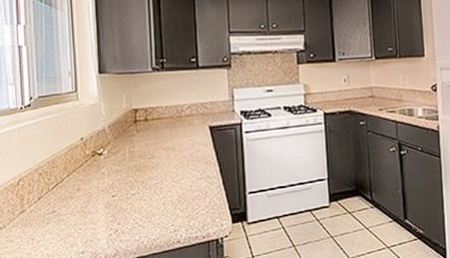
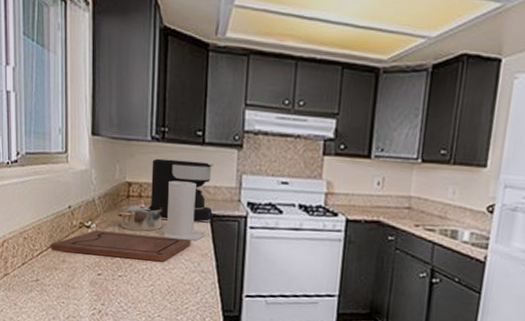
cutting board: none [66,150,196,182] -> present [51,230,191,262]
coffee maker: none [127,83,222,141] -> present [117,158,224,224]
cooking pot: none [128,123,168,151] -> present [119,200,163,231]
paper towel: none [170,101,206,153] -> present [163,180,204,241]

